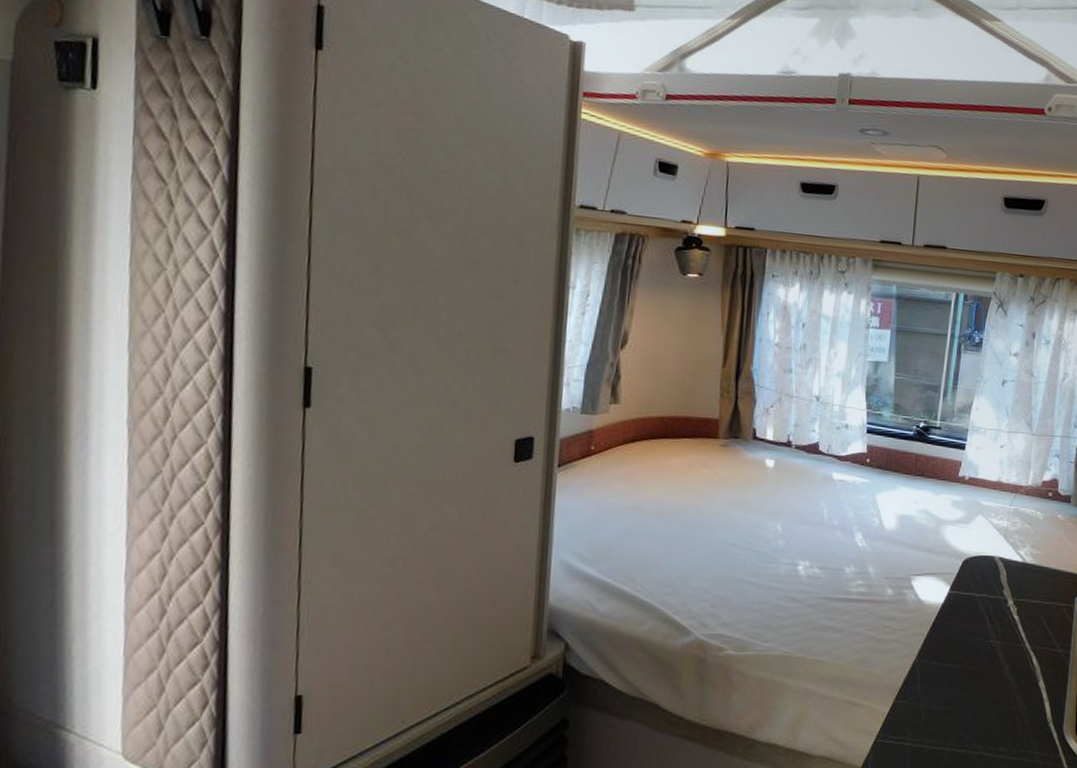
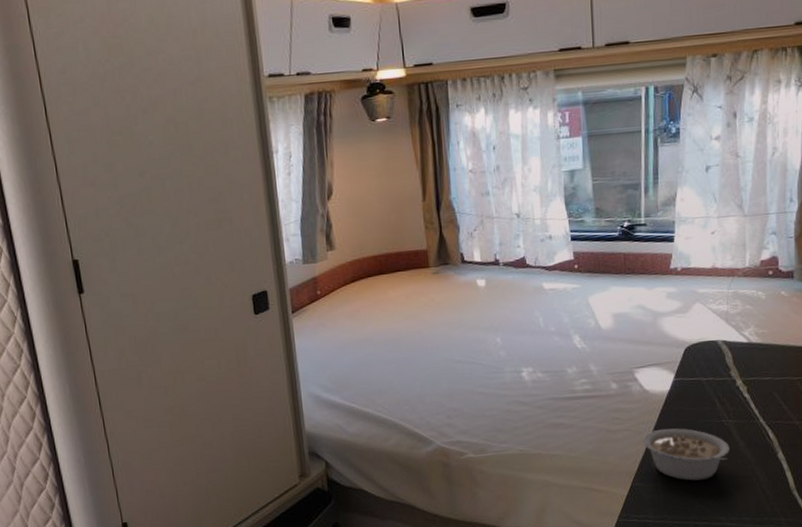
legume: none [910,643,994,703] -> present [643,428,730,481]

